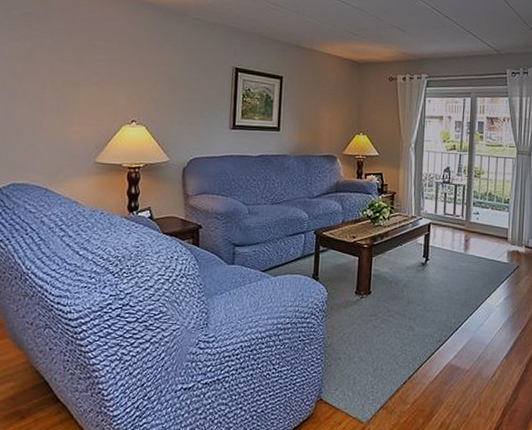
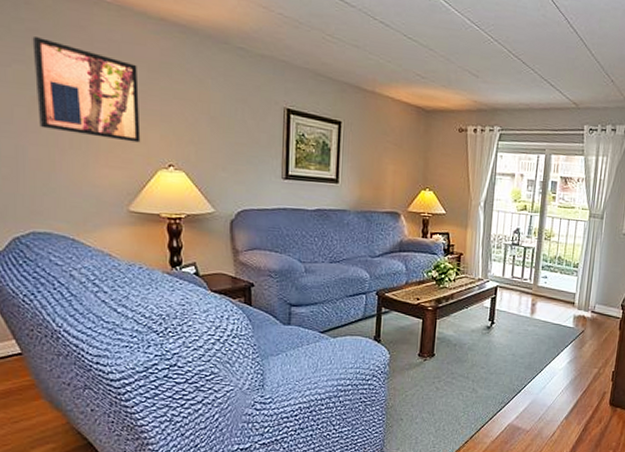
wall art: none [26,19,110,103] -> present [32,37,141,143]

